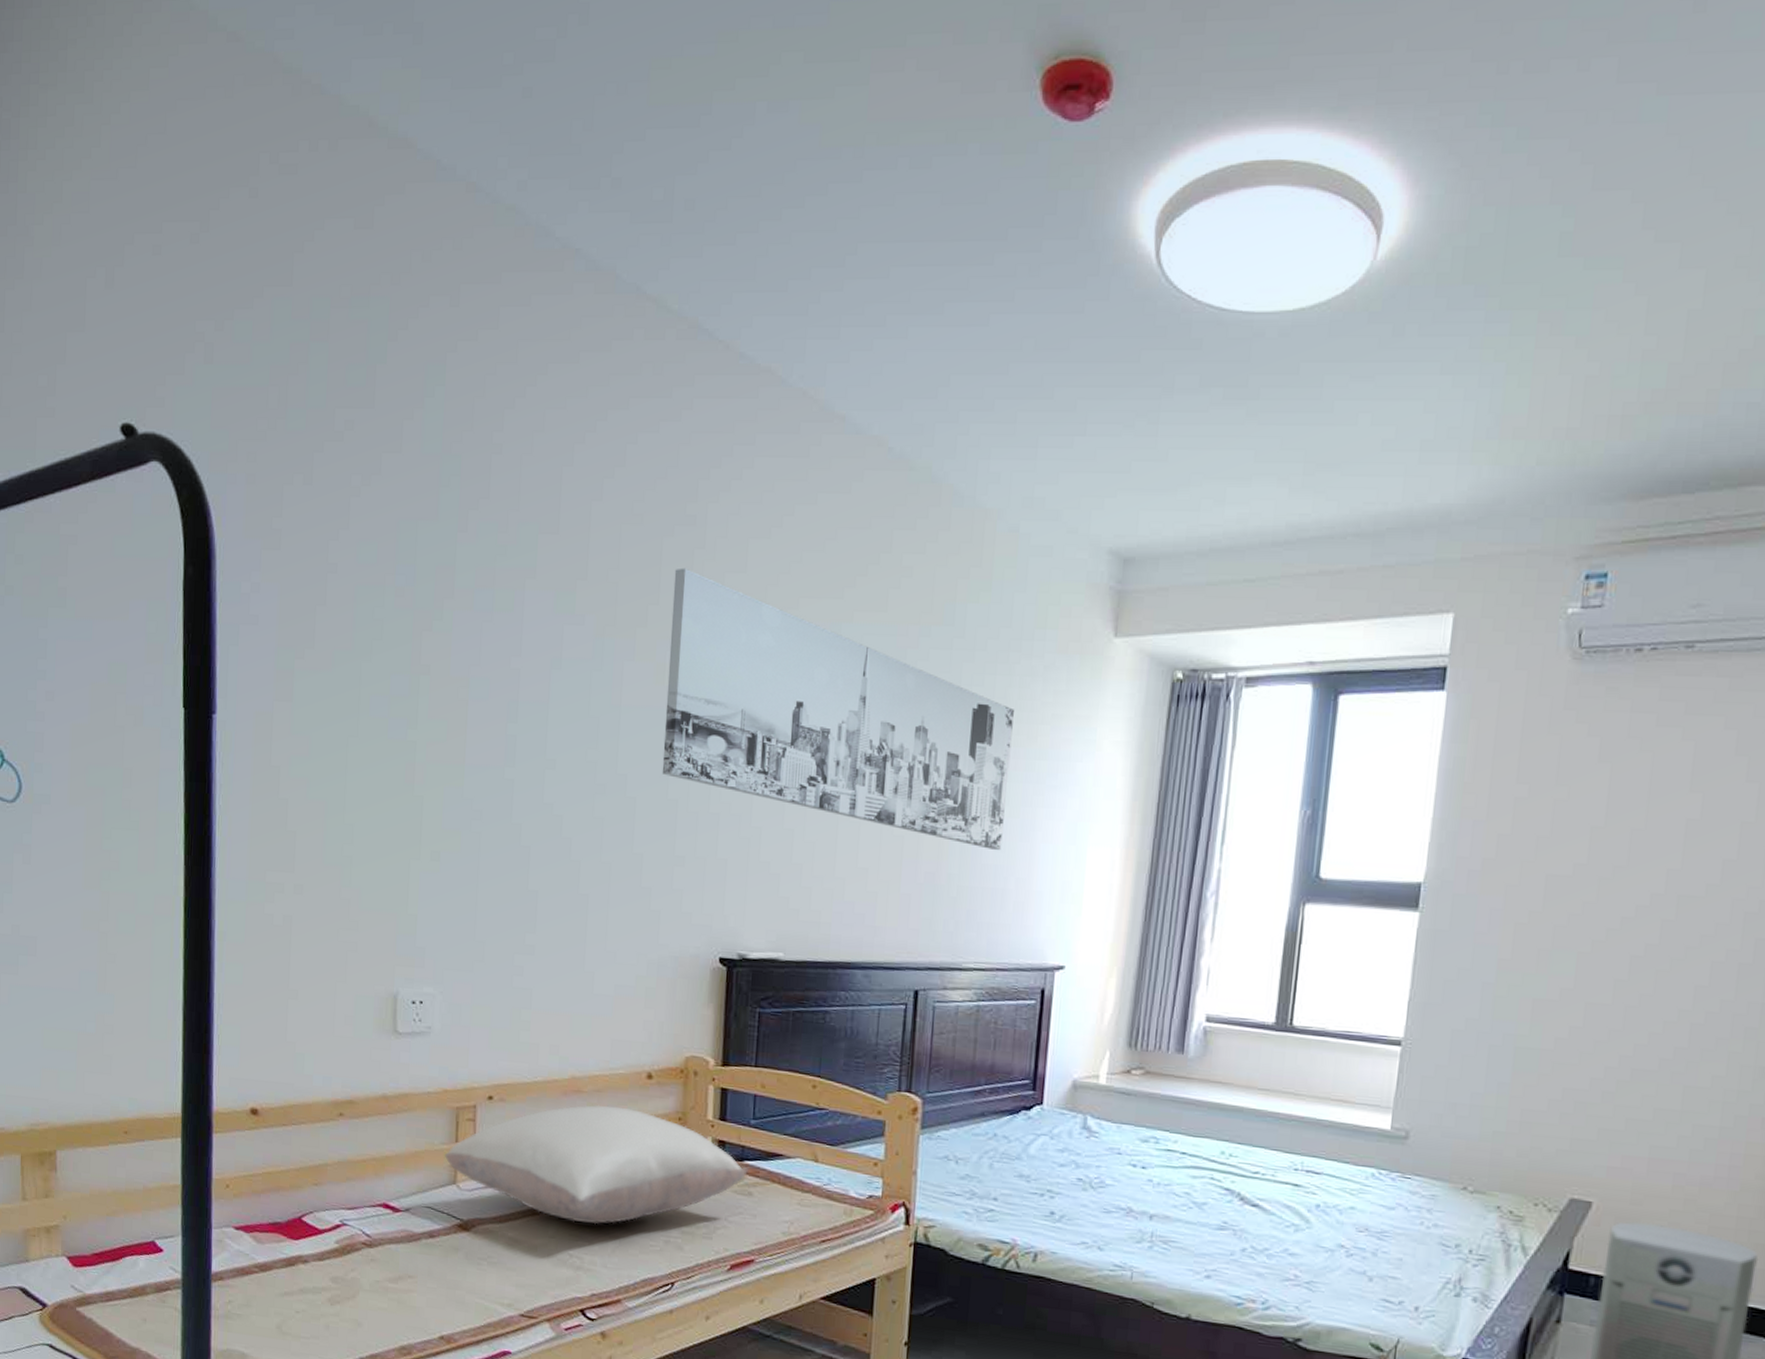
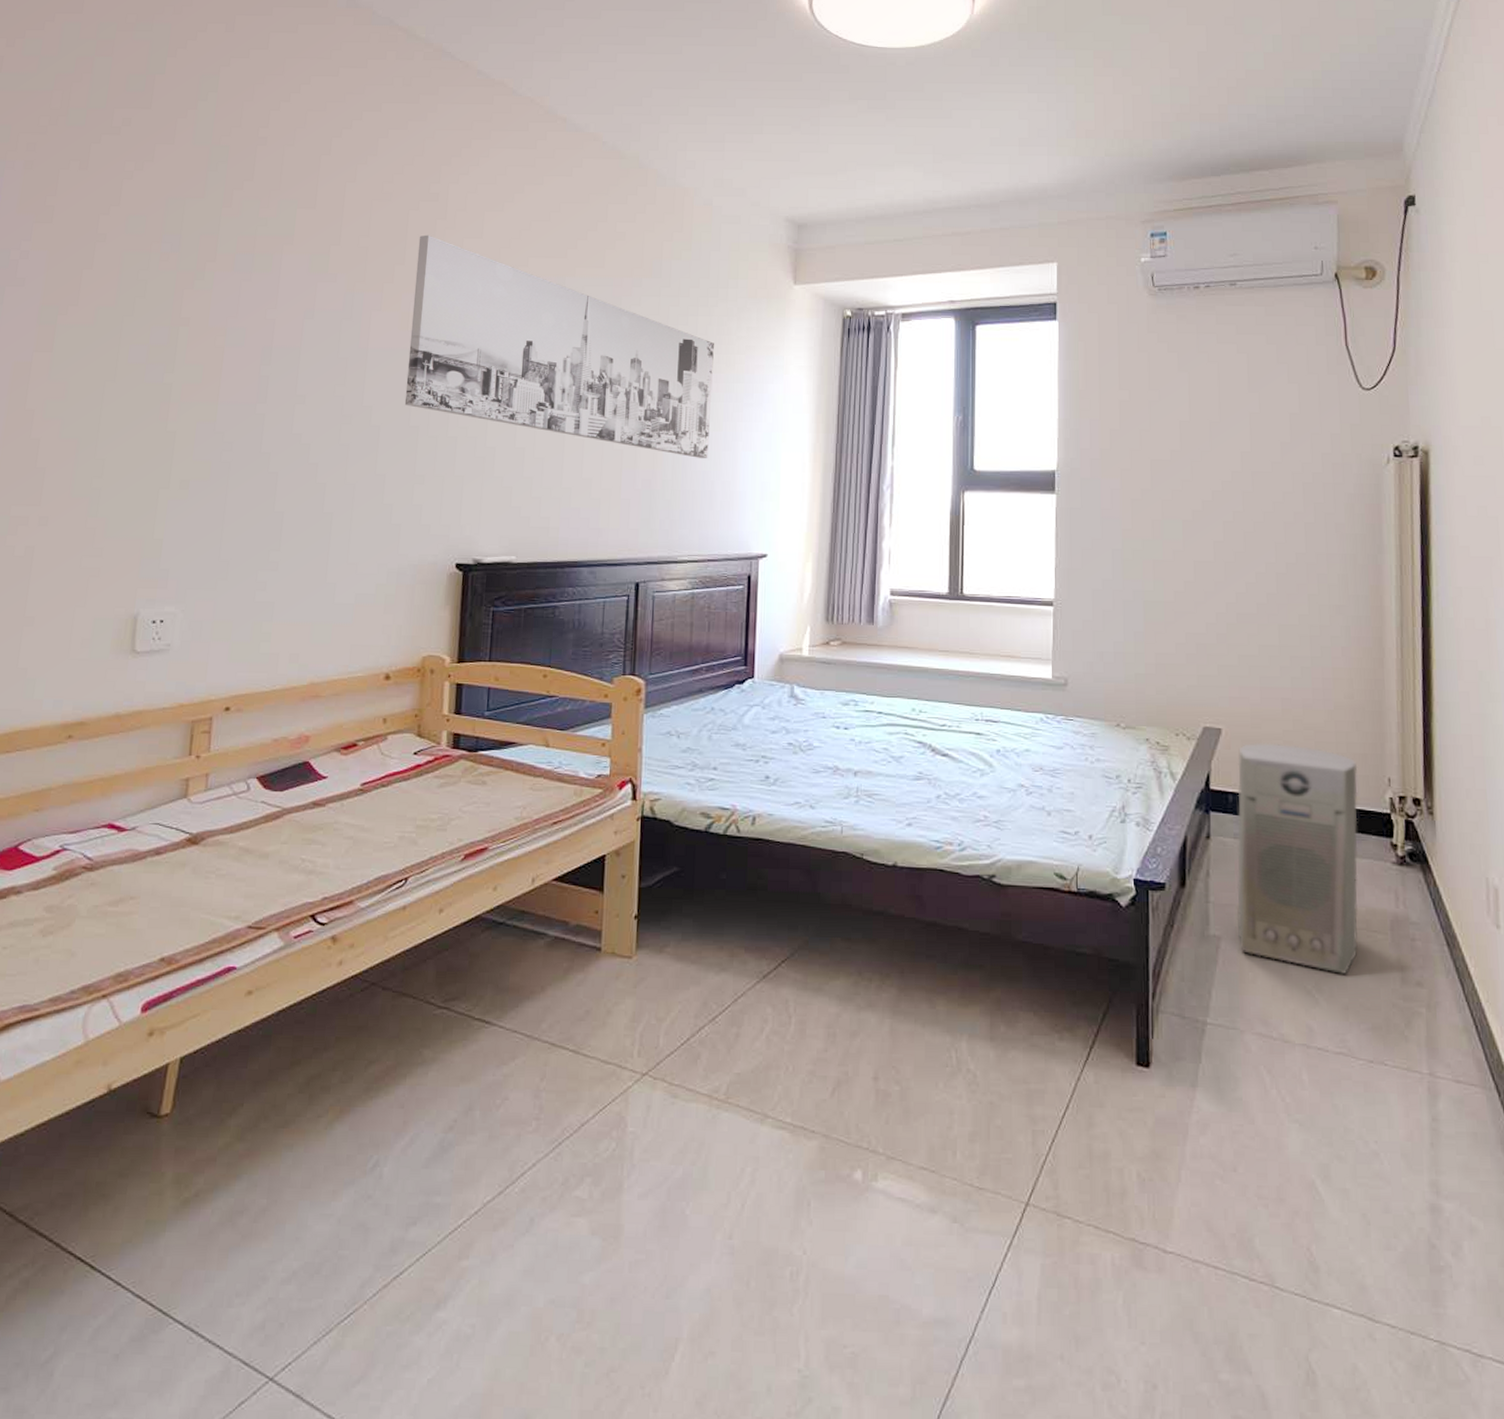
pillow: present [444,1105,749,1225] -> none [176,708,483,827]

